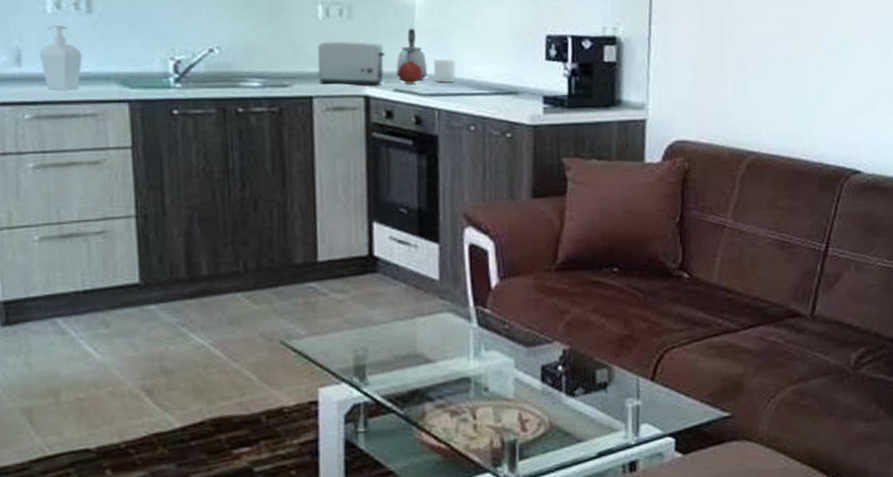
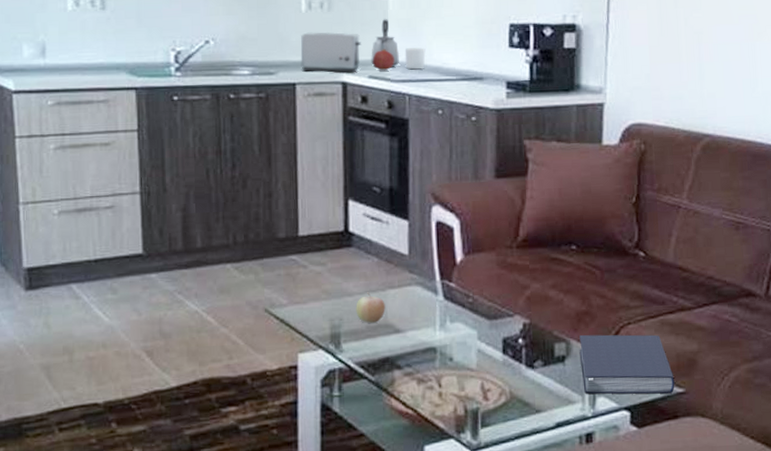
soap bottle: present [39,24,82,92] -> none [61,20,97,80]
fruit: none [382,320,415,353] -> present [356,292,386,323]
book: none [622,358,721,421] -> present [579,334,675,394]

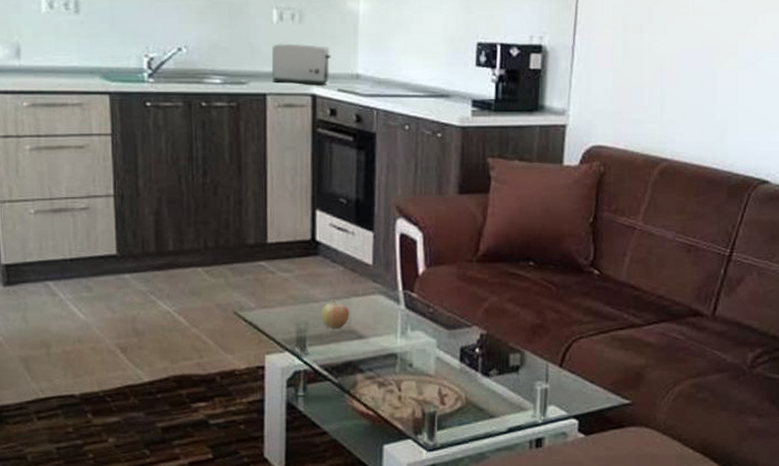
kettle: present [371,19,399,67] -> none [340,33,368,81]
fruit: present [372,49,395,71] -> none [342,63,363,85]
mug: present [405,48,426,70] -> none [374,63,394,85]
book: present [579,334,675,394] -> none [533,347,622,404]

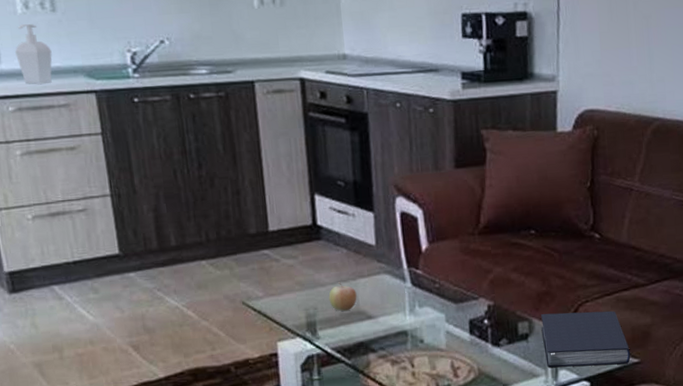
soap bottle: none [35,22,71,83] -> present [15,23,52,85]
toaster: present [271,43,331,86] -> none [255,28,317,69]
book: none [533,347,622,404] -> present [541,310,631,368]

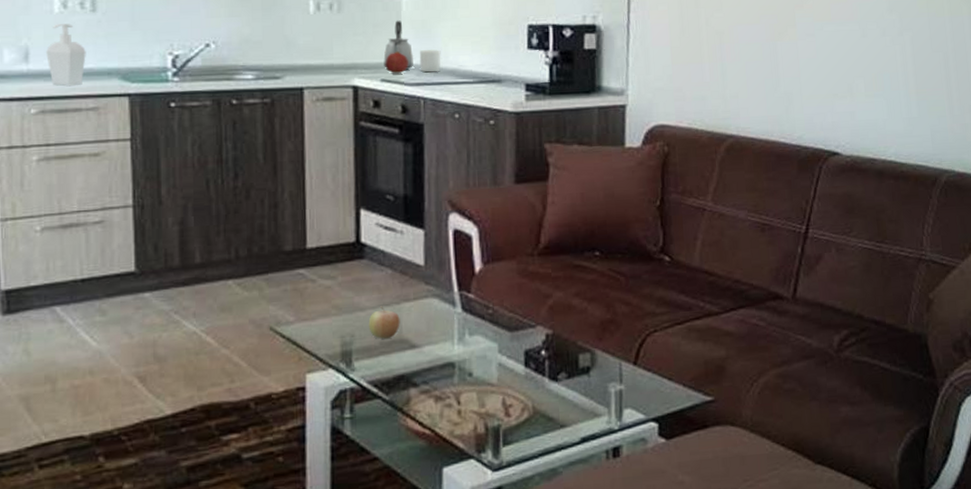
kettle: none [326,12,355,61] -> present [383,20,413,70]
fruit: none [328,43,350,66] -> present [385,51,408,74]
mug: none [359,41,381,64] -> present [419,50,441,73]
book: present [541,310,631,368] -> none [604,341,704,406]

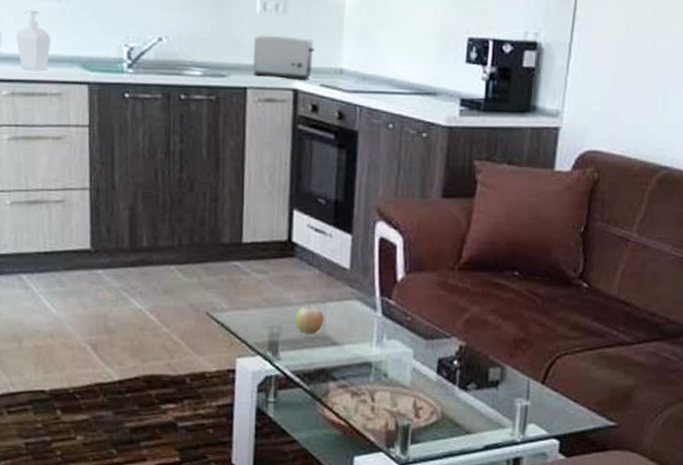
toaster: none [308,34,373,77] -> present [253,35,315,80]
kettle: present [383,20,413,70] -> none [324,25,353,76]
fruit: present [385,51,408,74] -> none [325,57,348,80]
mug: present [419,50,441,73] -> none [358,57,380,81]

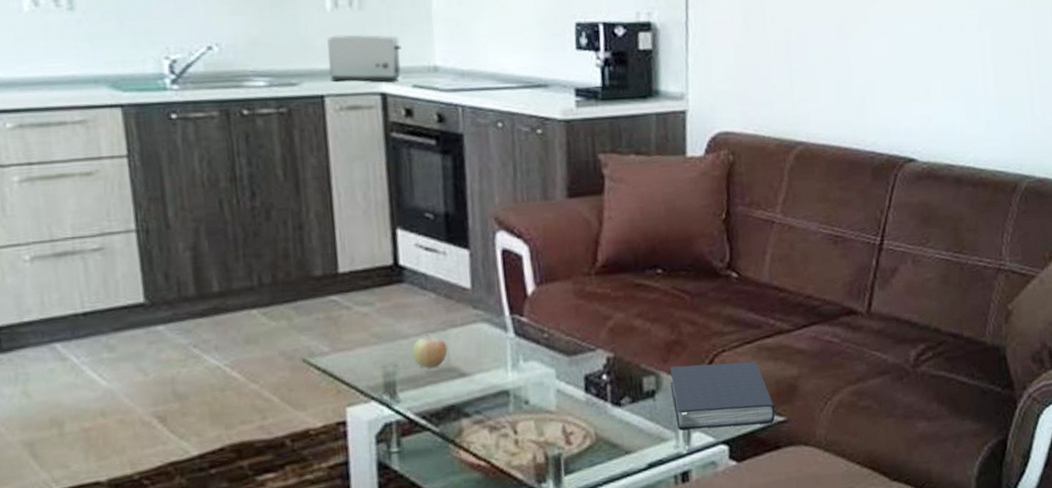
soap bottle: present [16,9,51,72] -> none [18,23,67,97]
book: none [513,362,607,426] -> present [670,361,776,430]

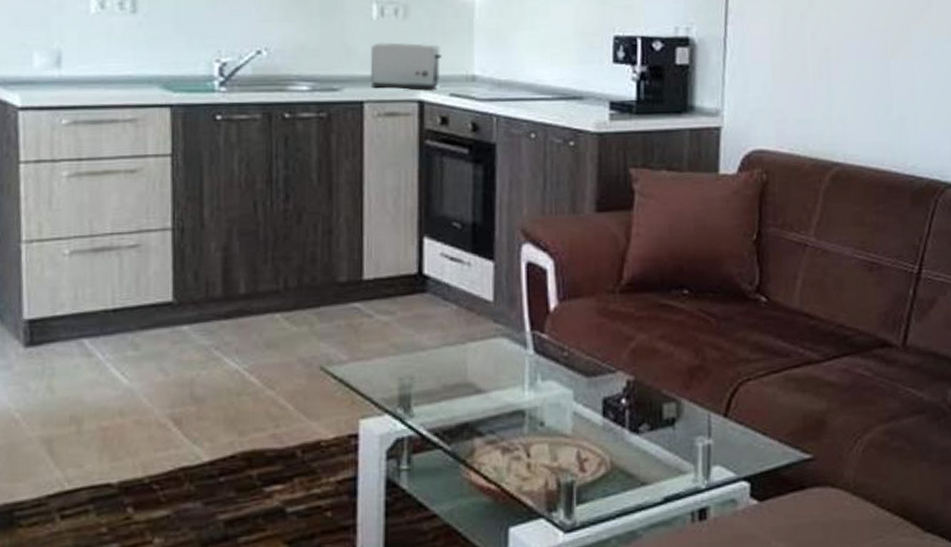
fruit: present [412,333,448,368] -> none [430,345,465,382]
book: present [670,361,776,430] -> none [691,392,801,463]

